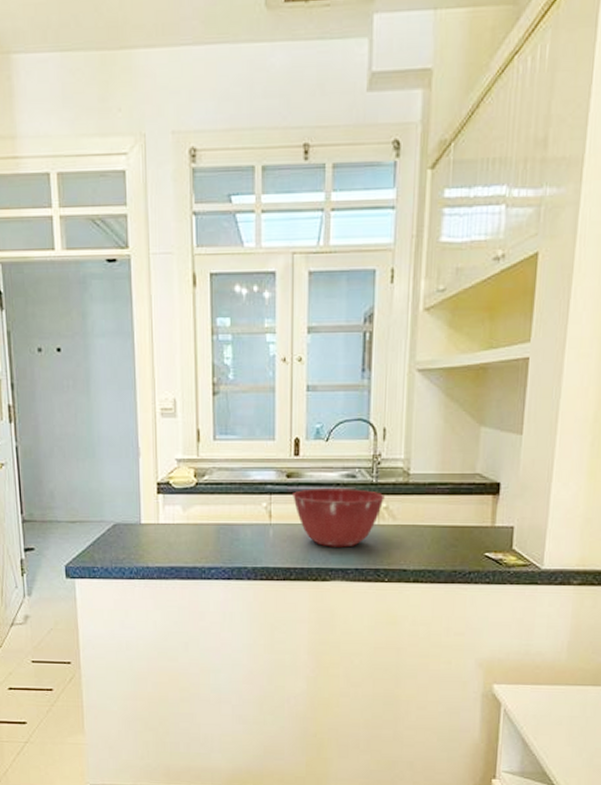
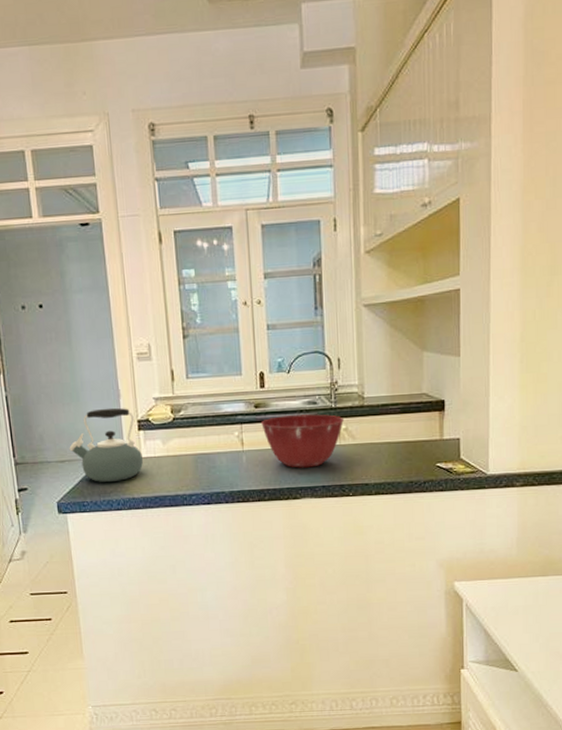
kettle: none [81,467,161,548] -> present [69,407,144,482]

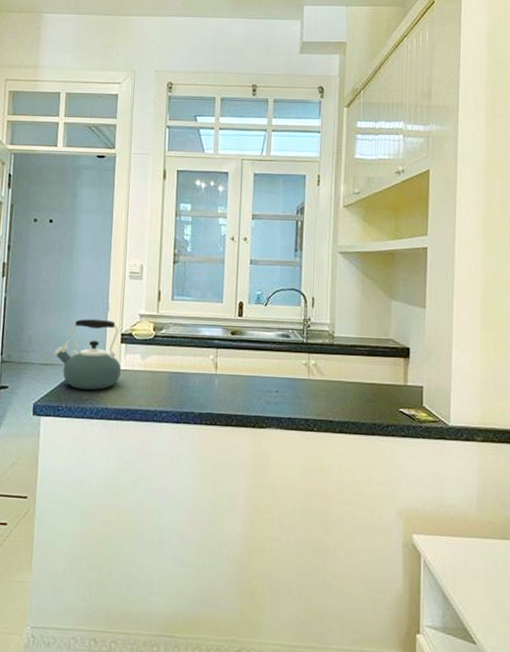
mixing bowl: present [261,414,345,468] -> none [236,345,315,398]

